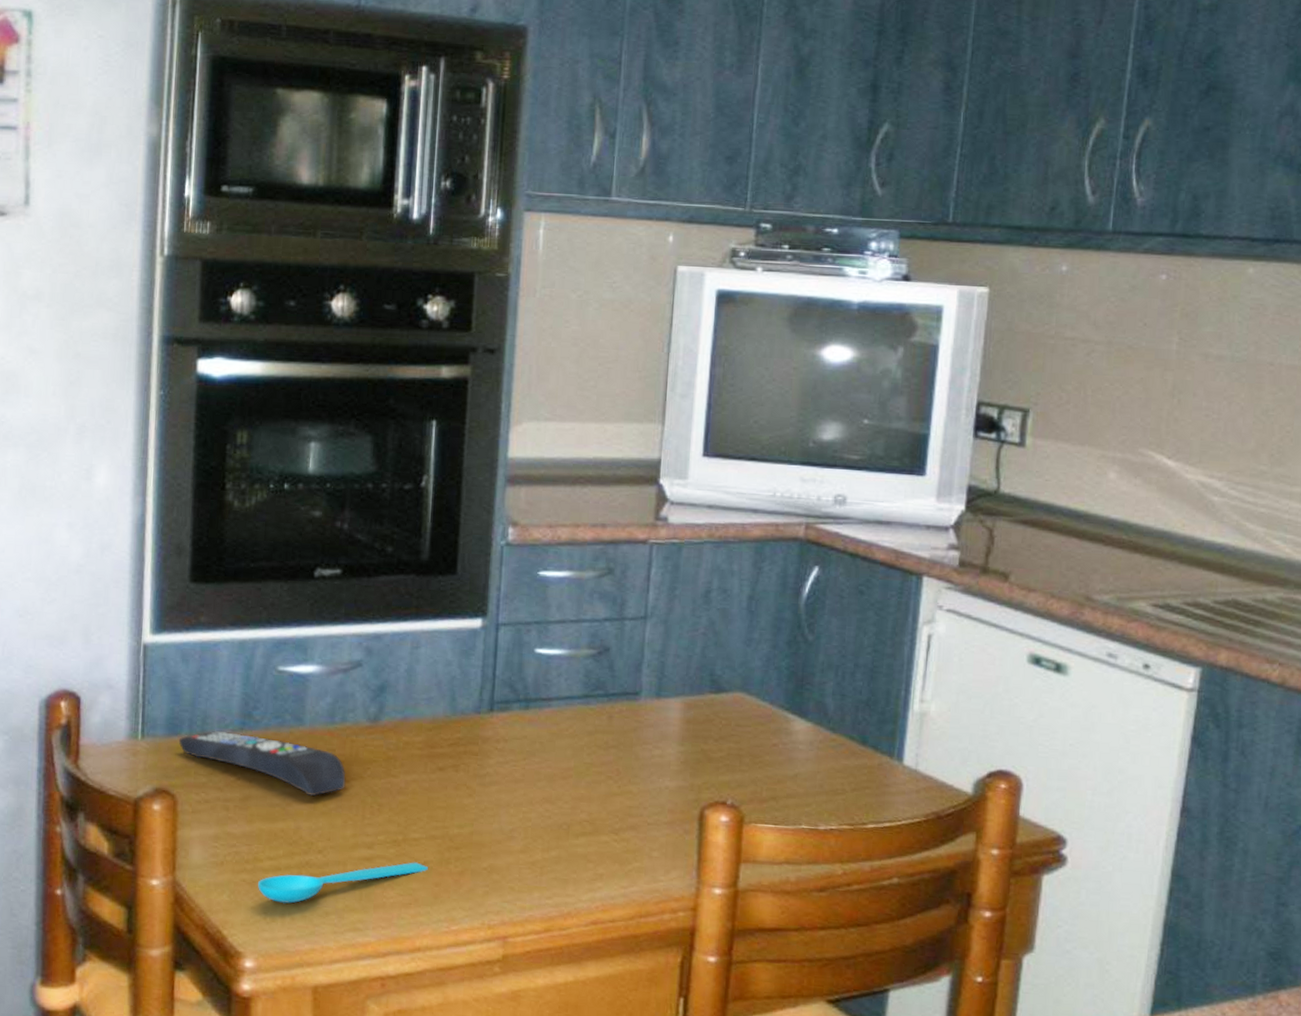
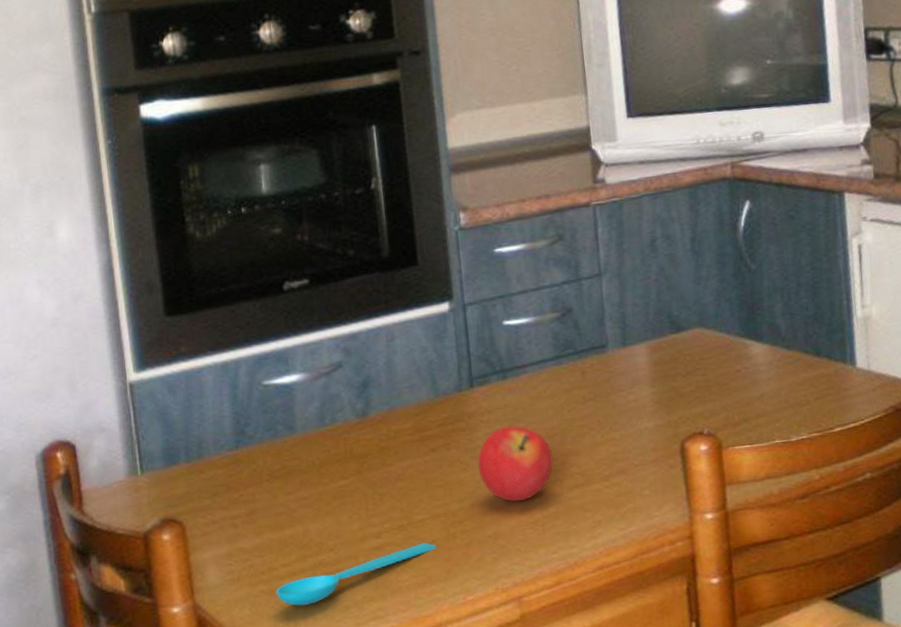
remote control: present [178,730,346,797] -> none [177,450,345,499]
fruit: none [484,759,564,839] -> present [477,425,554,503]

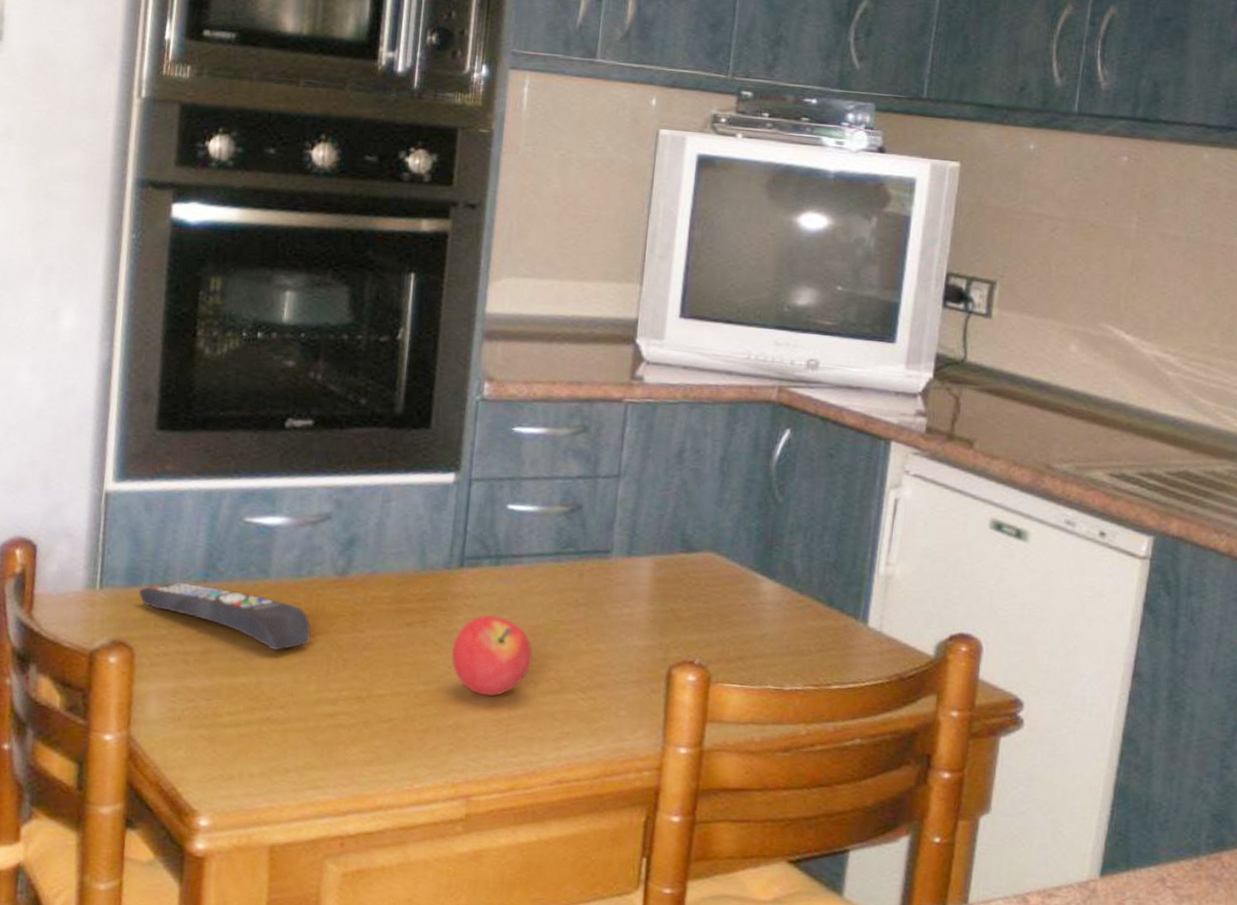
remote control: none [177,450,345,499] -> present [138,581,311,651]
spoon: present [276,542,437,607] -> none [216,719,392,760]

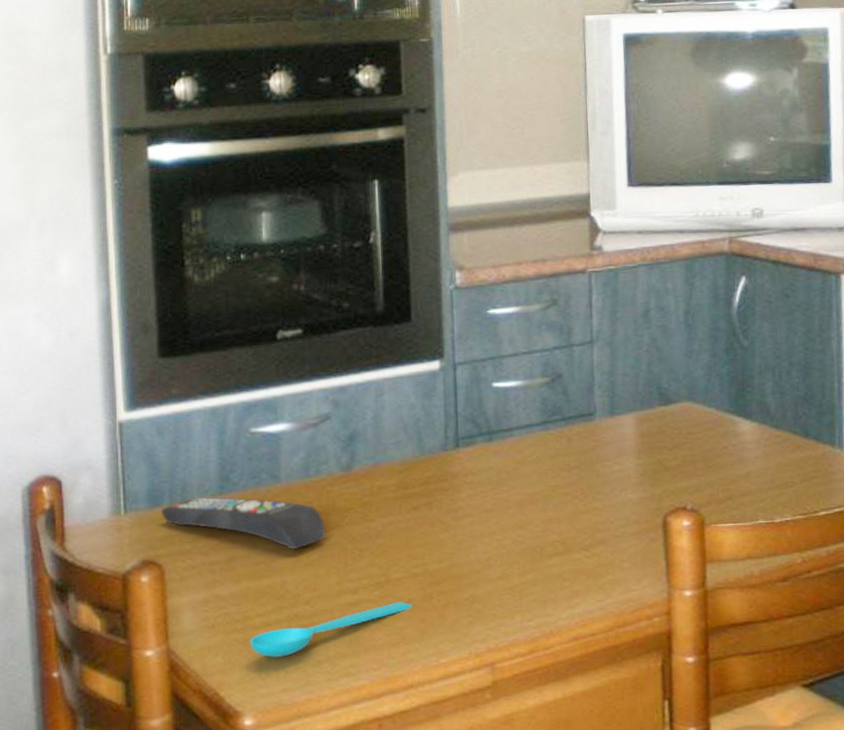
spoon: none [216,719,392,760] -> present [250,601,412,658]
fruit: present [451,615,532,697] -> none [458,488,535,567]

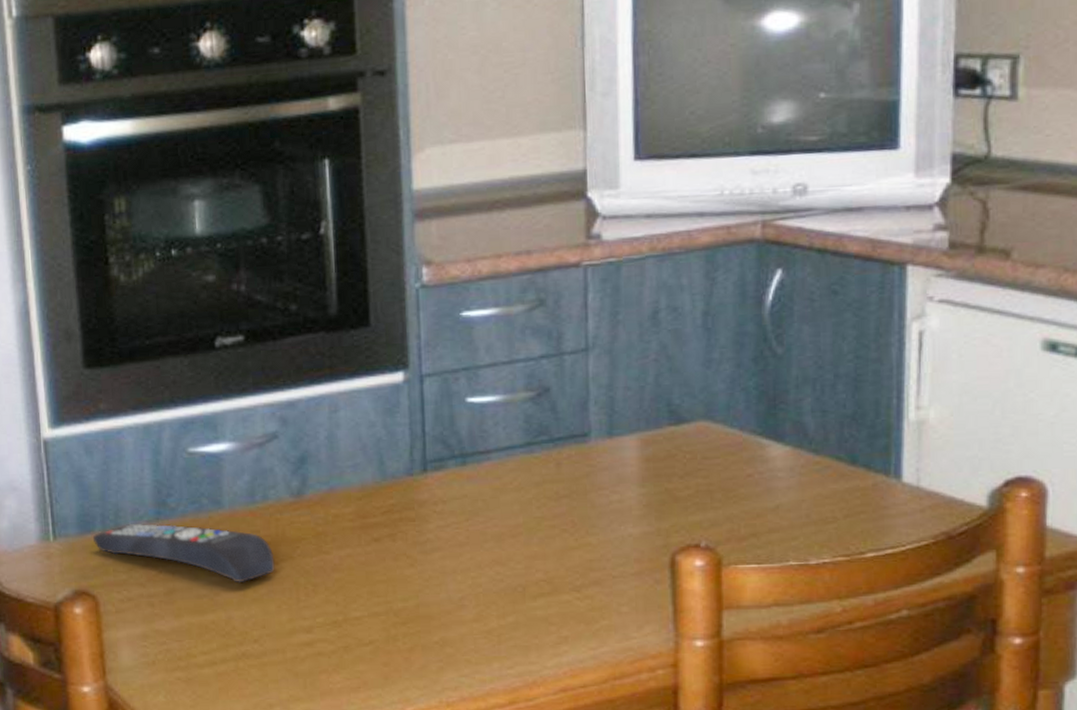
spoon: present [250,601,412,658] -> none [194,642,374,699]

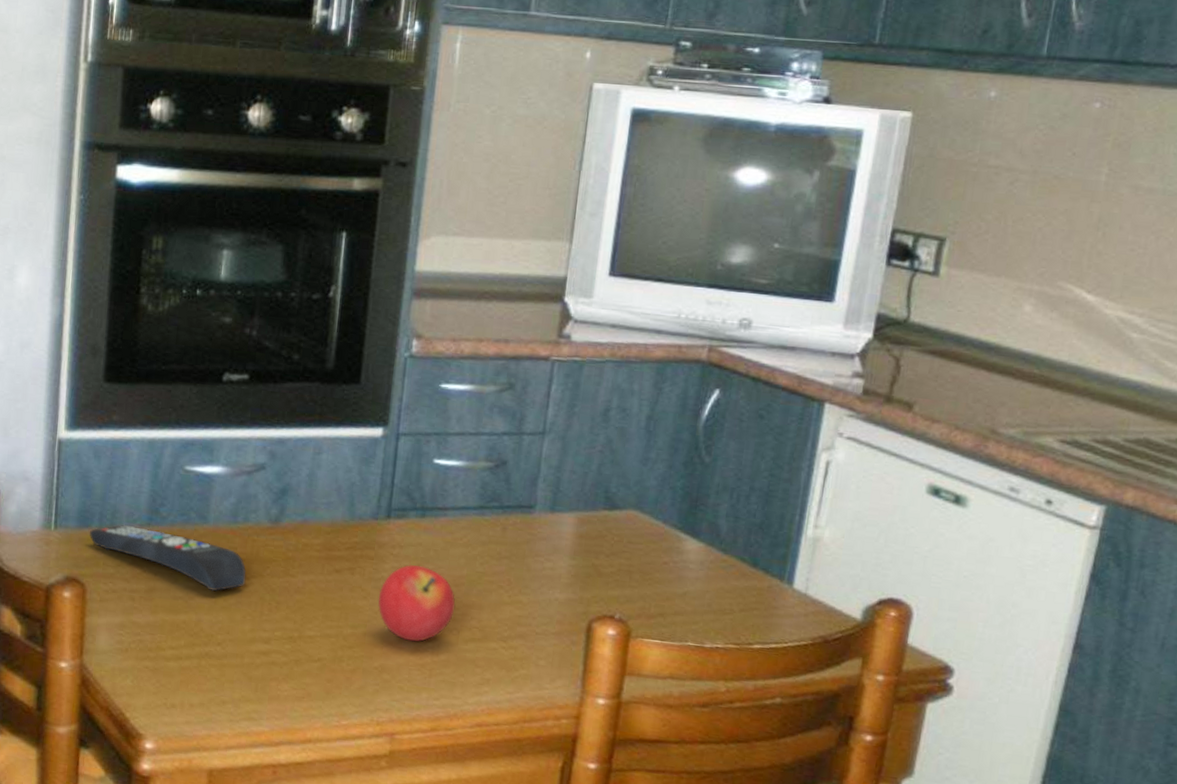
fruit: none [426,519,516,607] -> present [378,565,456,642]

